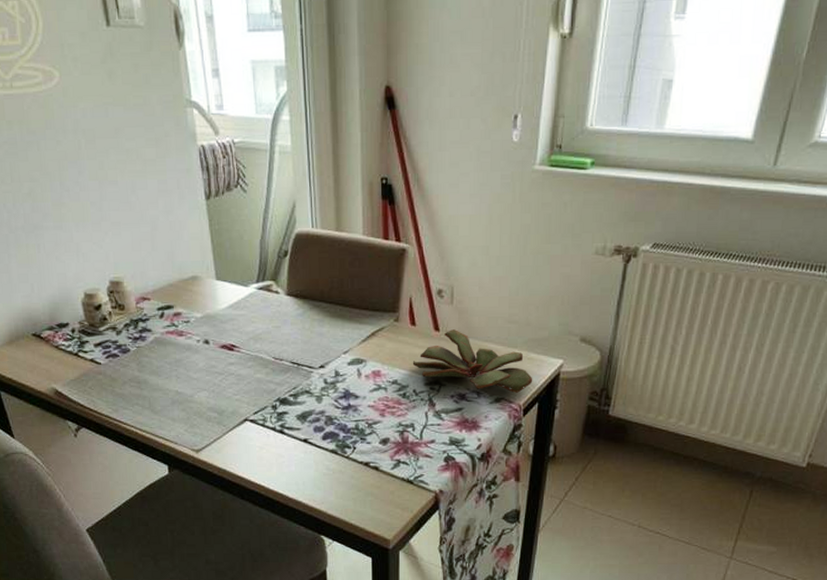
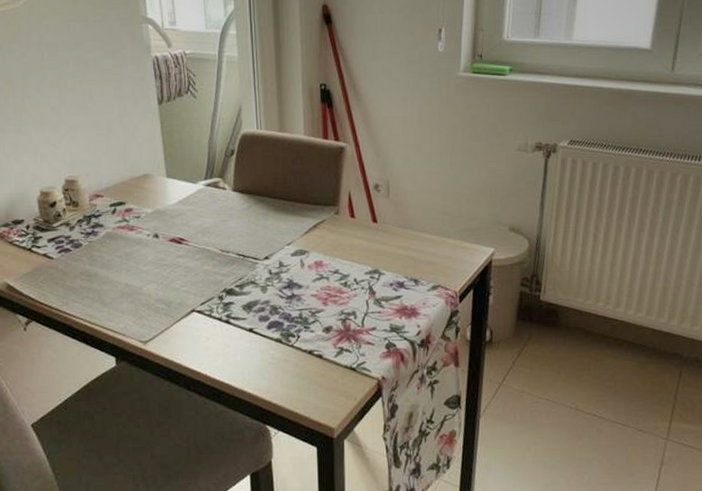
succulent plant: present [412,329,533,393] -> none [352,221,467,280]

